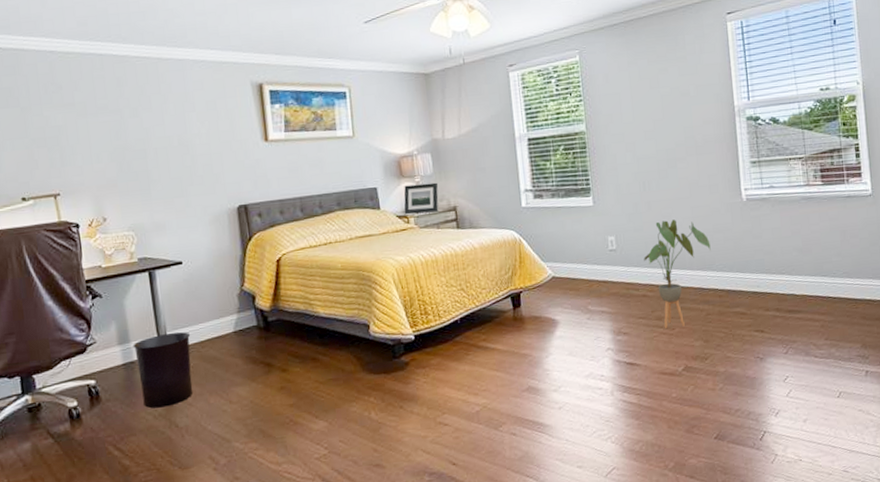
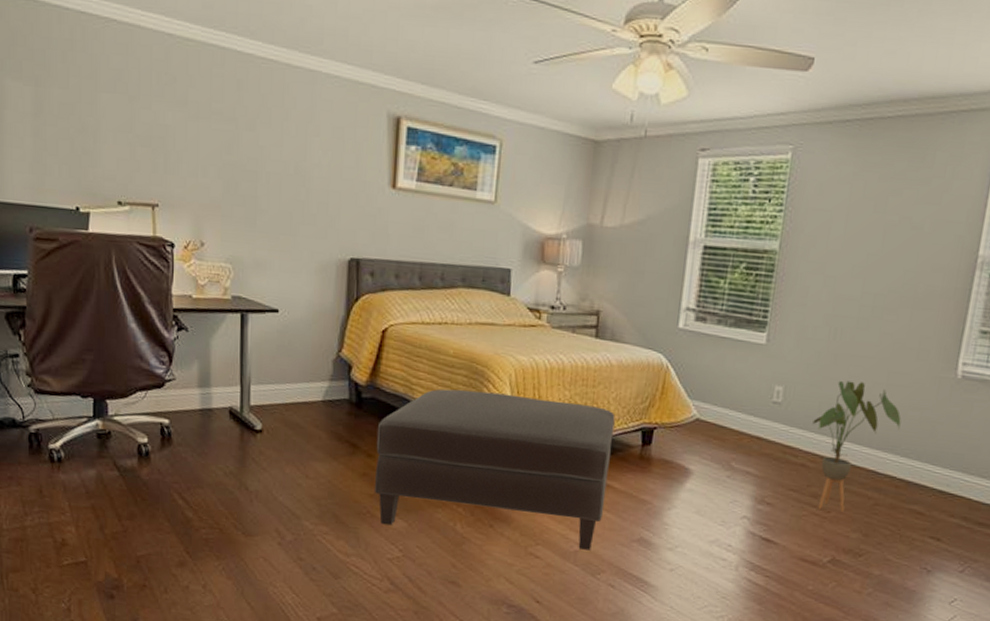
waste bin: present [133,331,194,409] -> none [213,385,276,466]
ottoman: none [286,284,494,429] -> present [374,389,615,550]
picture frame: present [403,182,439,215] -> none [537,273,583,313]

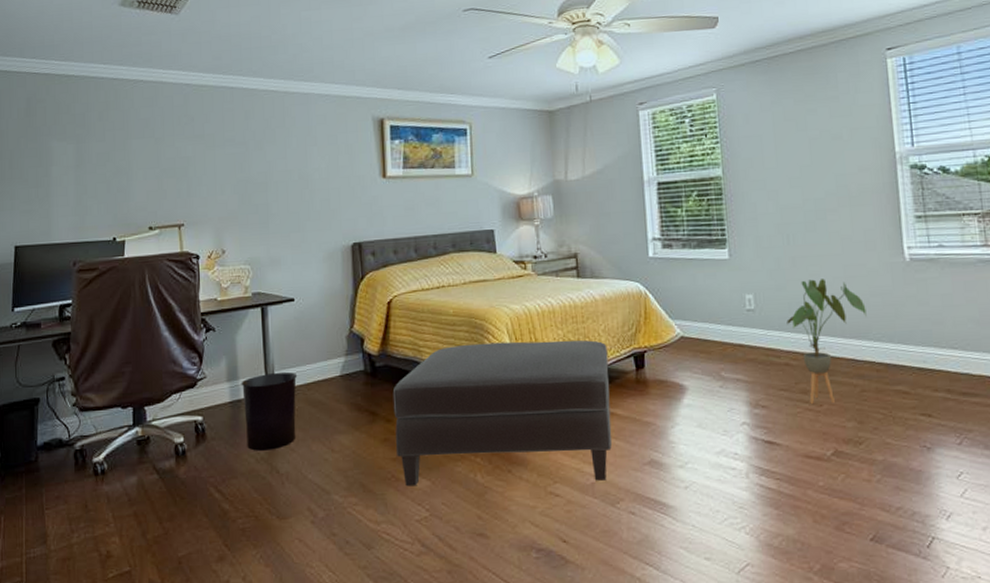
waste bin: none [213,385,276,466] -> present [241,371,298,451]

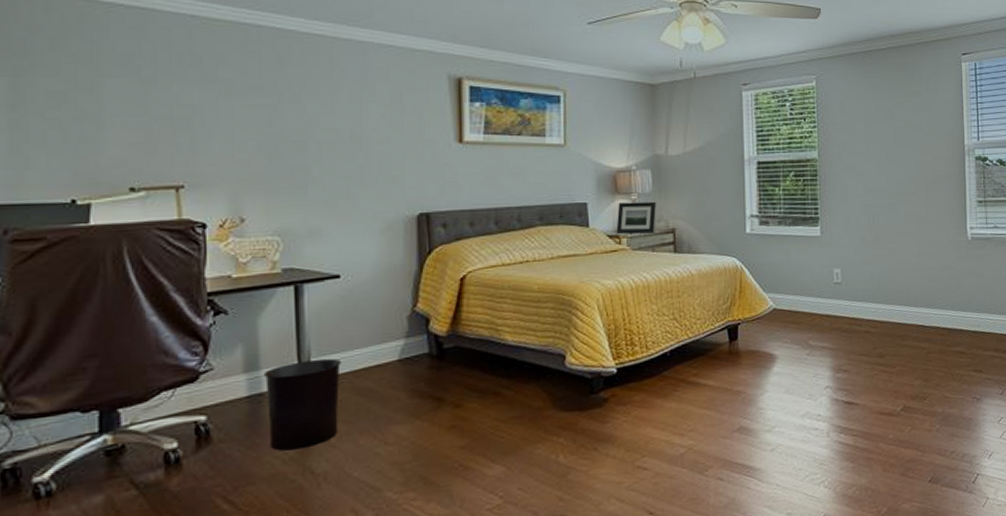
ottoman: present [392,340,612,487] -> none [463,314,703,475]
picture frame: none [521,226,559,260] -> present [616,201,656,235]
house plant: present [787,279,867,404] -> none [868,255,935,366]

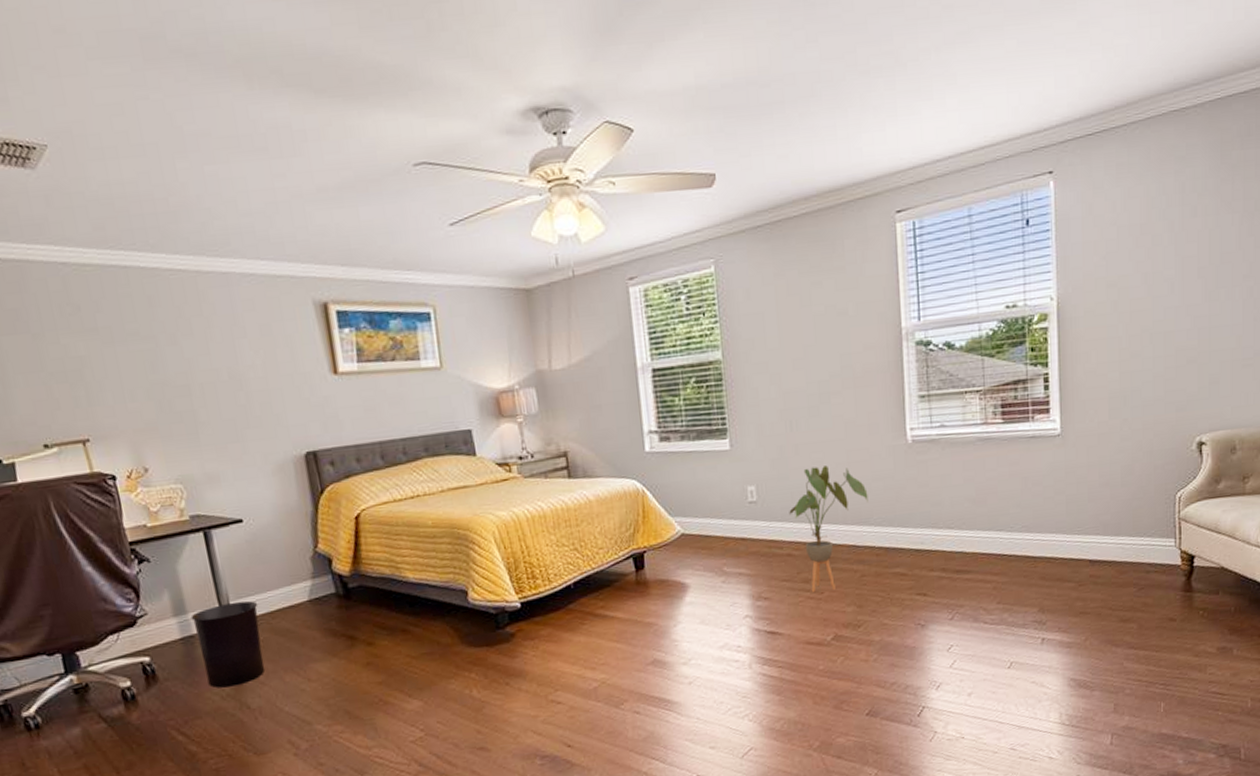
picture frame: present [616,201,656,235] -> none [504,423,546,462]
house plant: none [868,255,935,366] -> present [789,465,868,592]

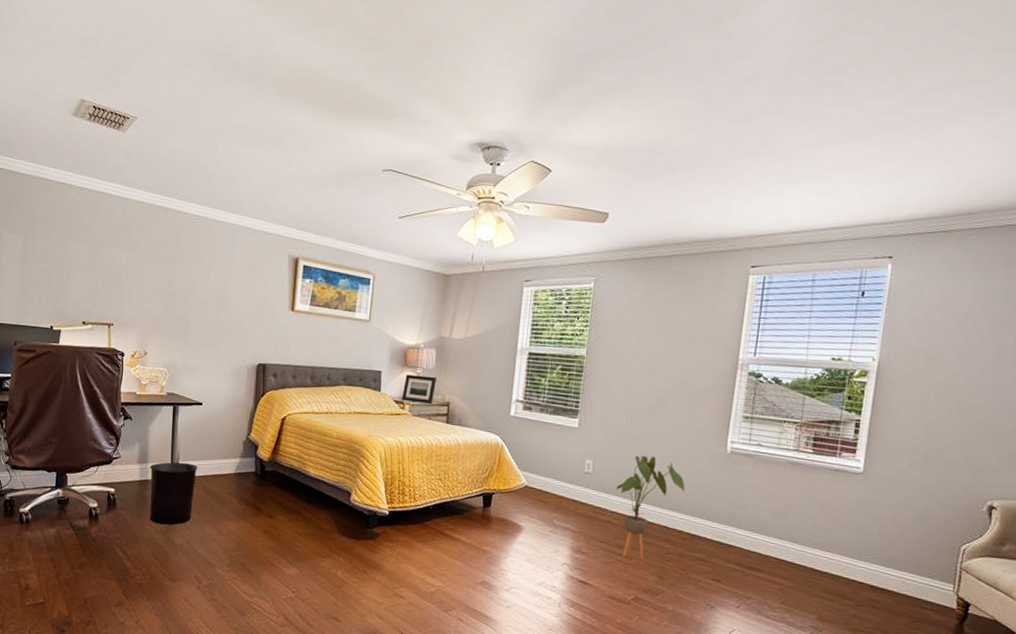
picture frame: none [504,423,546,462] -> present [401,374,436,404]

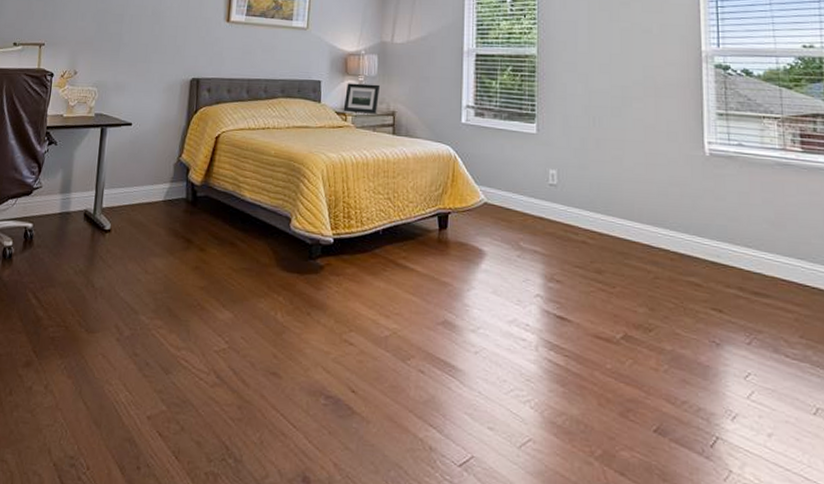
waste bin: present [149,462,198,525] -> none [69,190,125,264]
house plant: present [616,455,685,559] -> none [587,162,664,286]

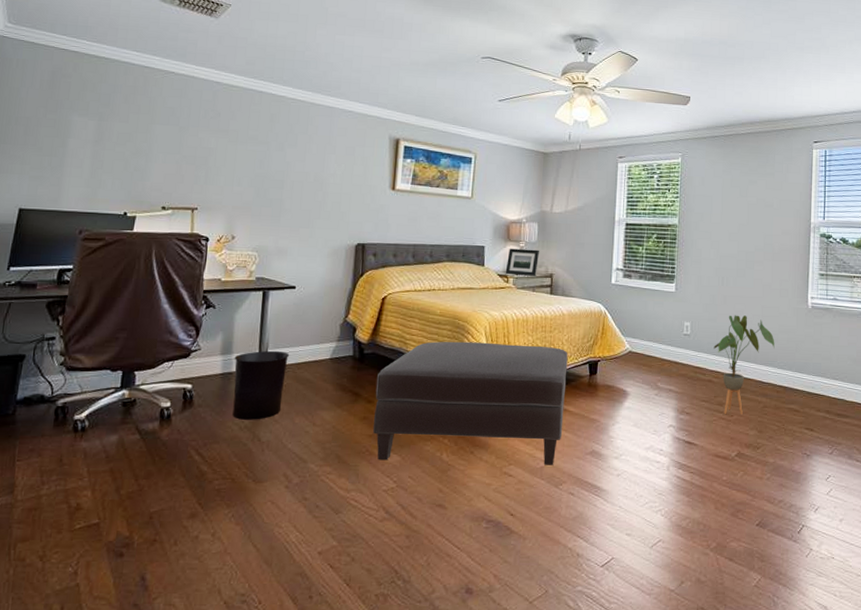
waste bin: none [69,190,125,264] -> present [232,350,290,420]
ottoman: none [205,185,414,335] -> present [373,341,568,465]
house plant: none [587,162,664,286] -> present [714,315,775,414]

